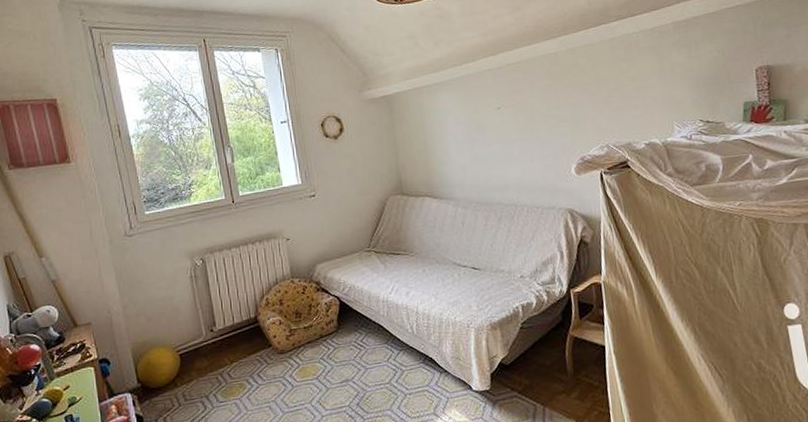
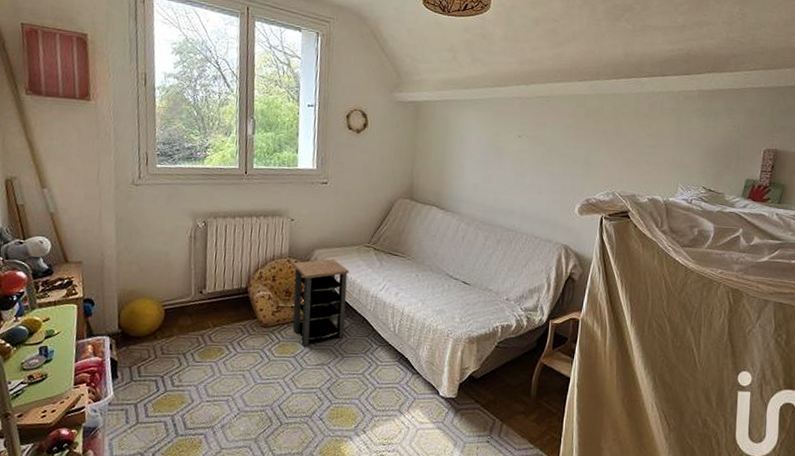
side table: none [297,270,363,366] -> present [292,258,349,346]

